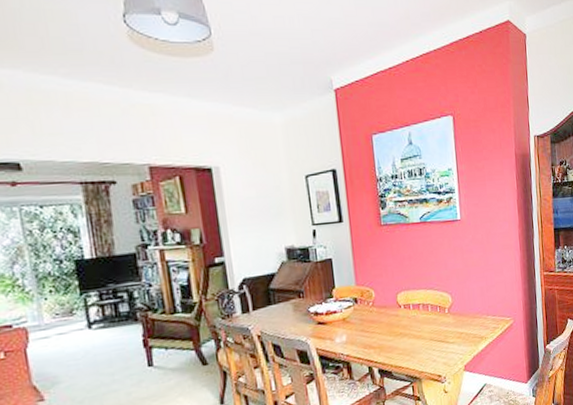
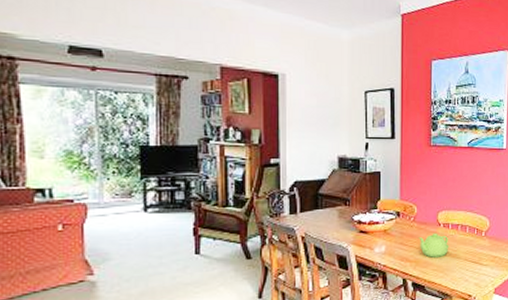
teapot: none [380,315,413,342] -> present [419,233,449,258]

